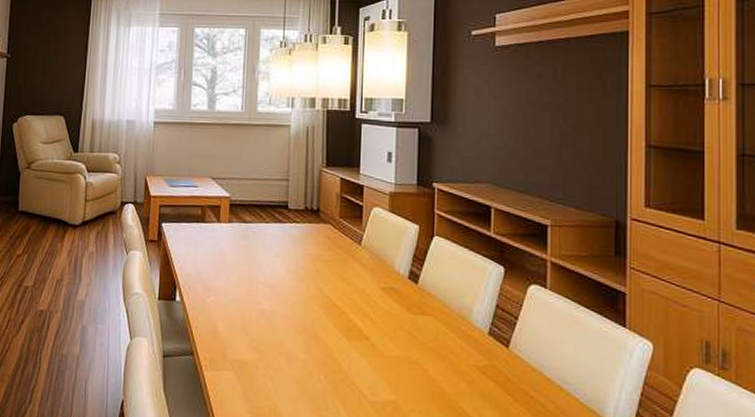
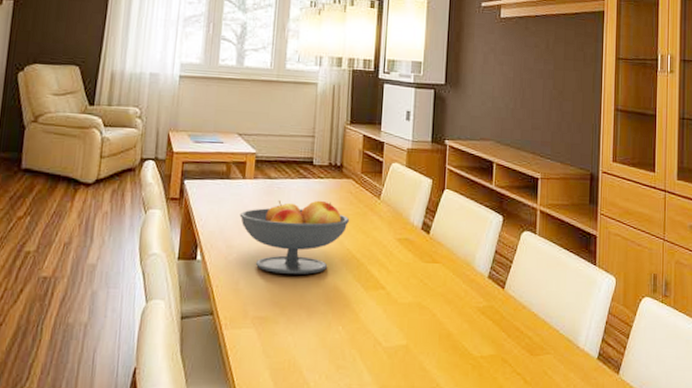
fruit bowl: none [215,245,328,321] -> present [239,200,349,274]

